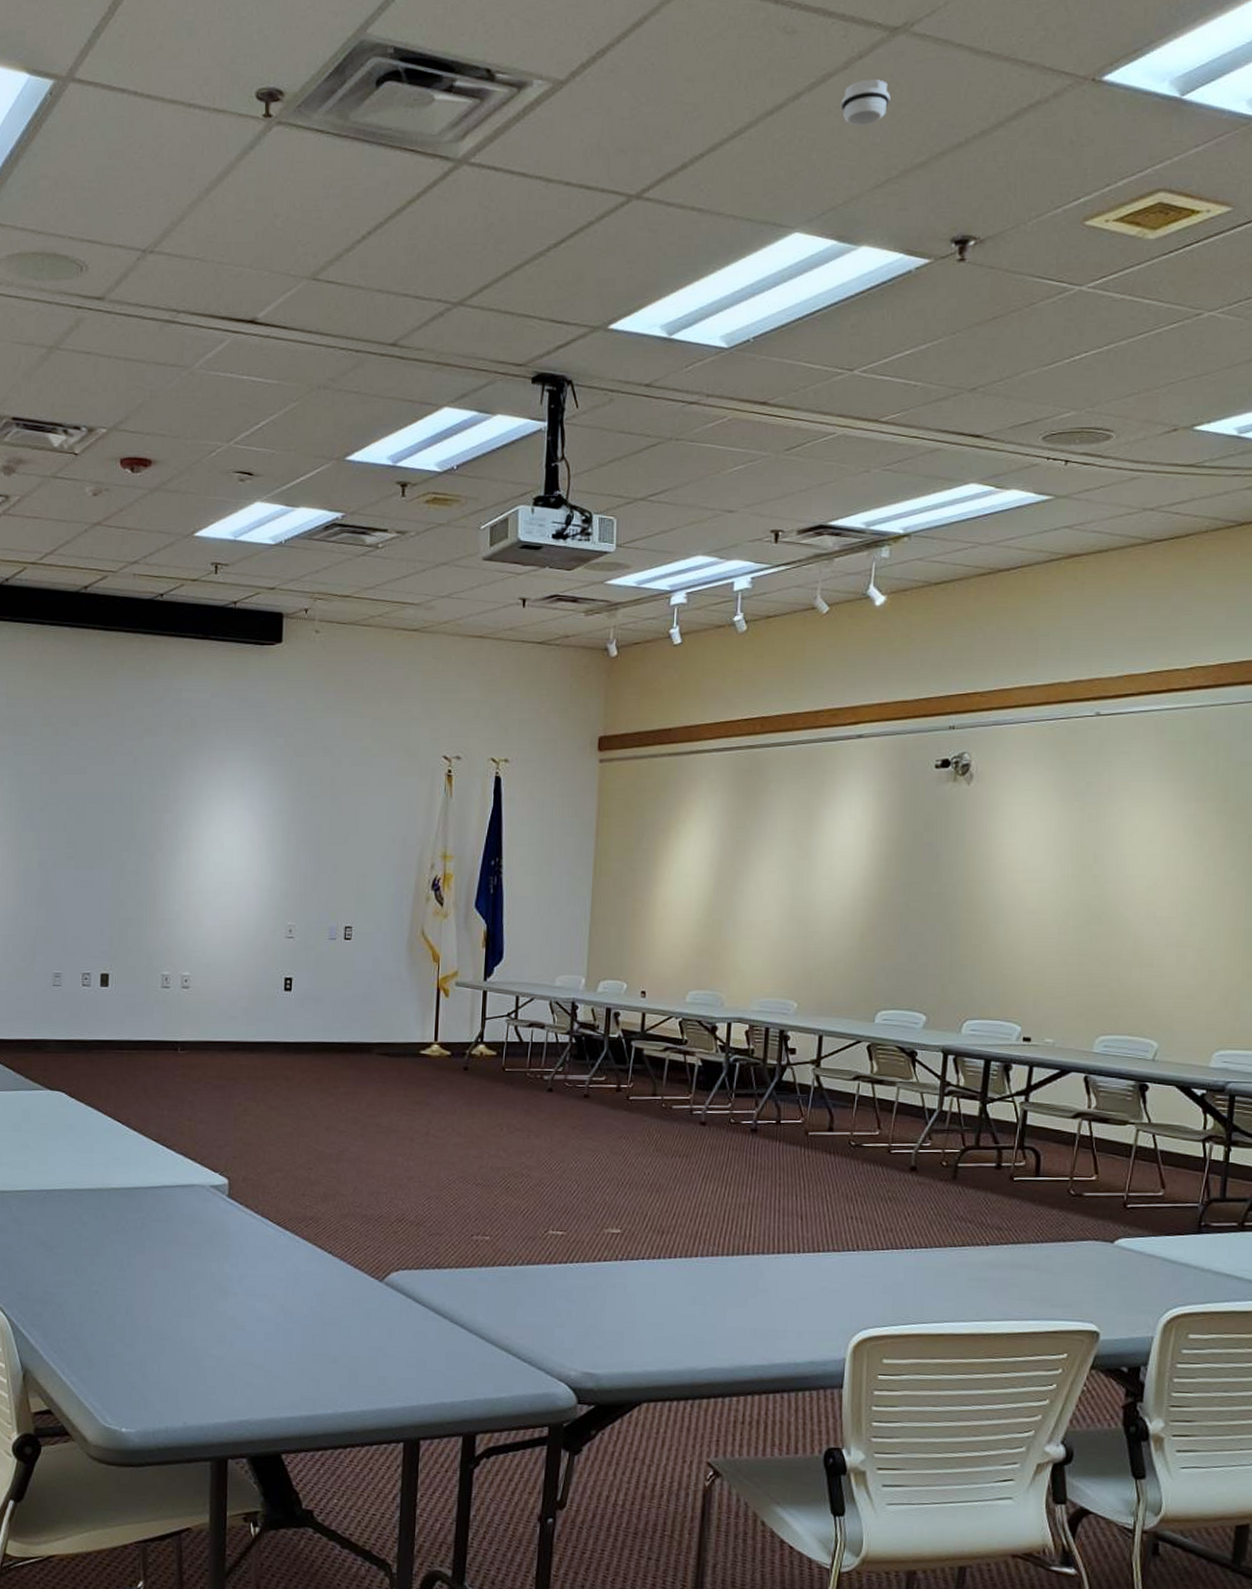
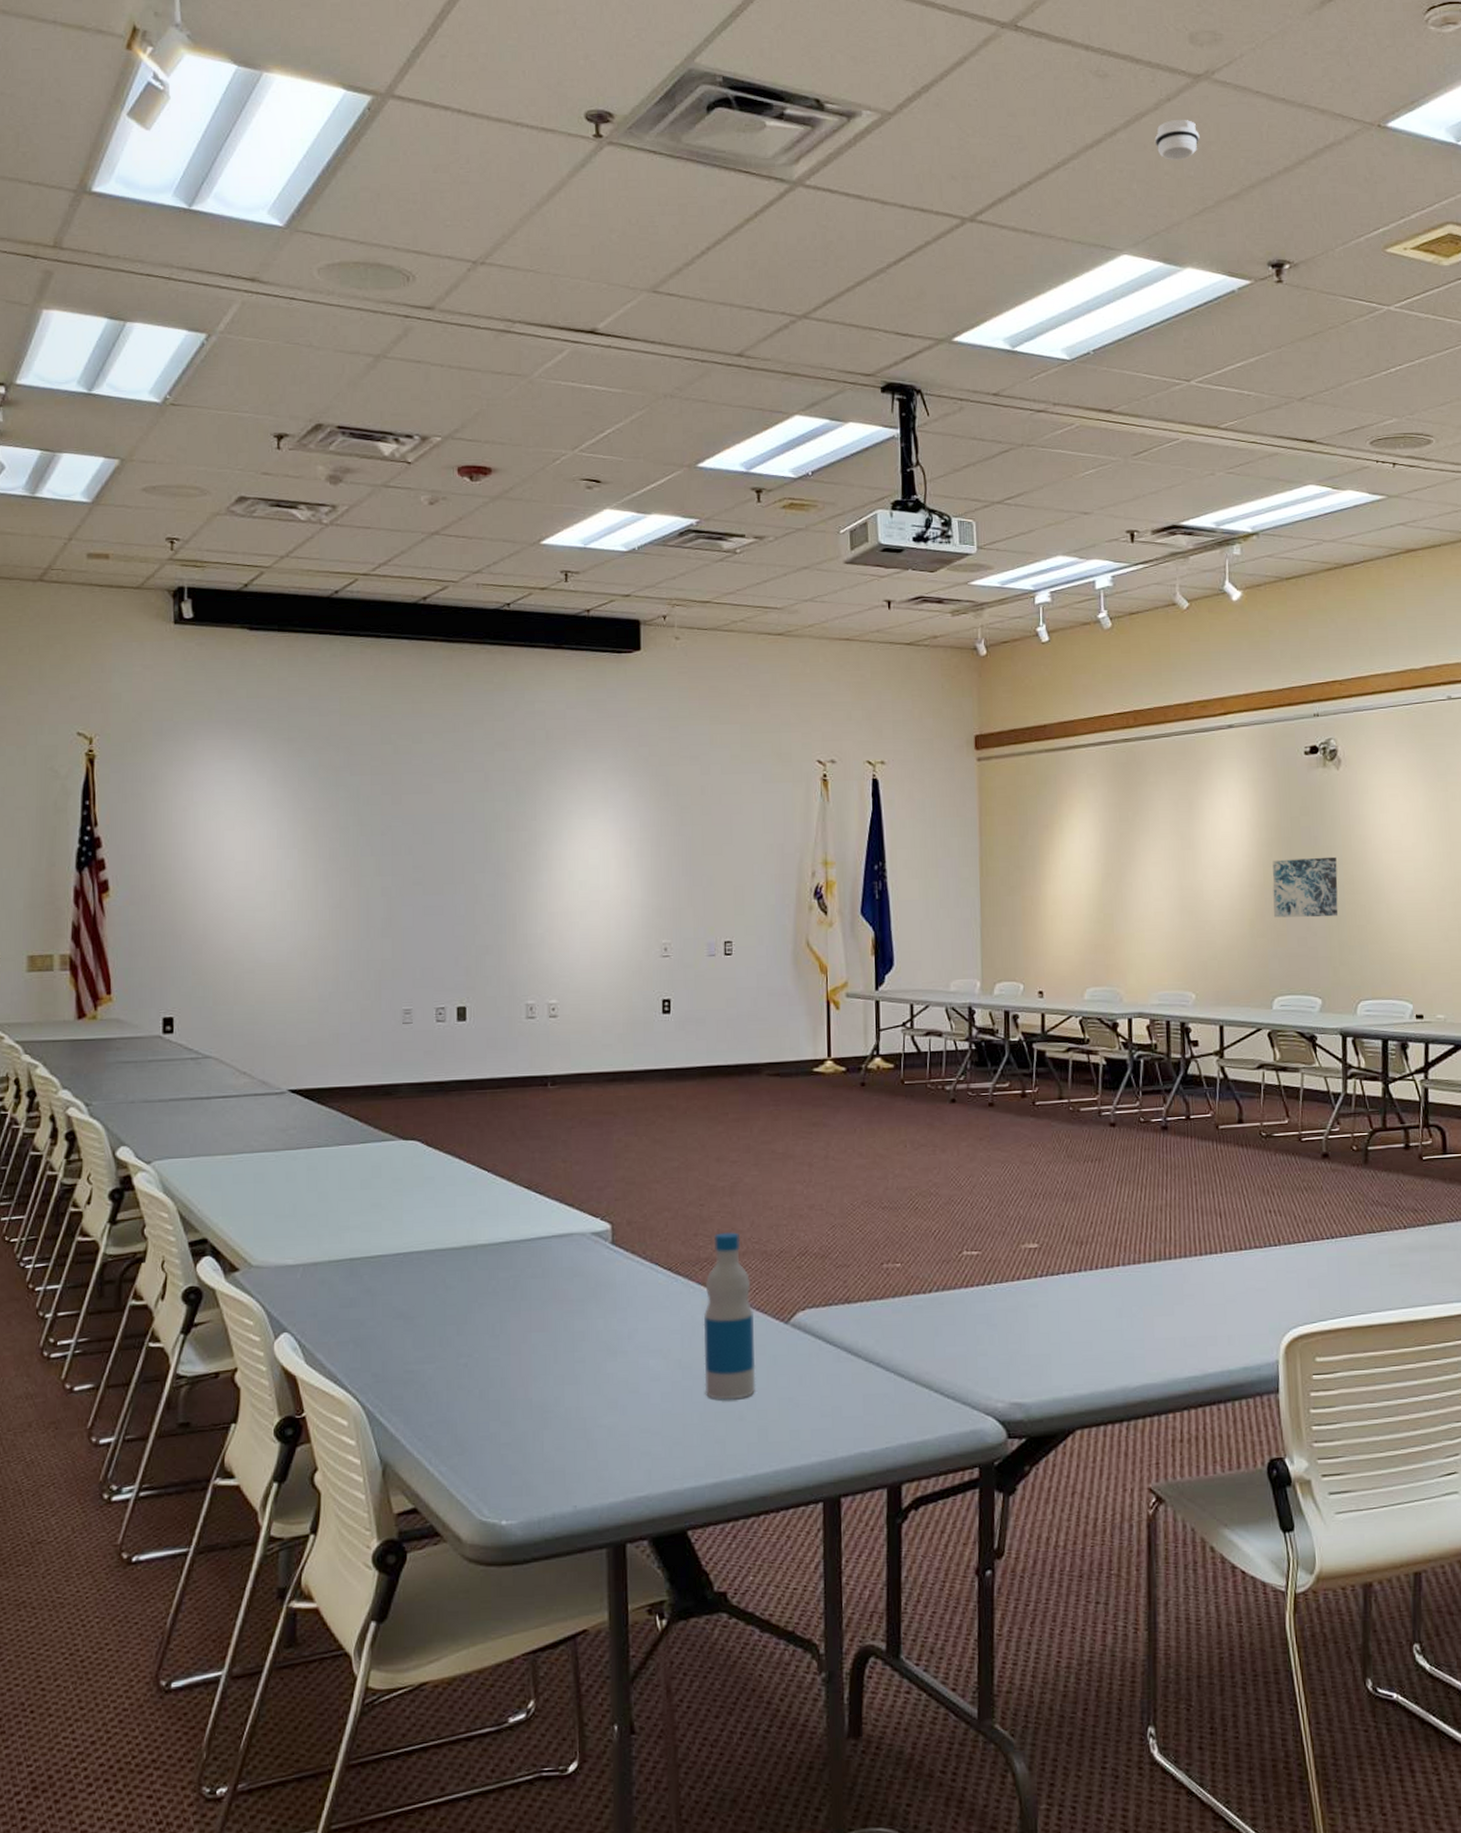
bottle: none [303,1195,351,1345] -> present [703,1232,756,1400]
wall art: none [885,873,957,935] -> present [1272,856,1338,918]

